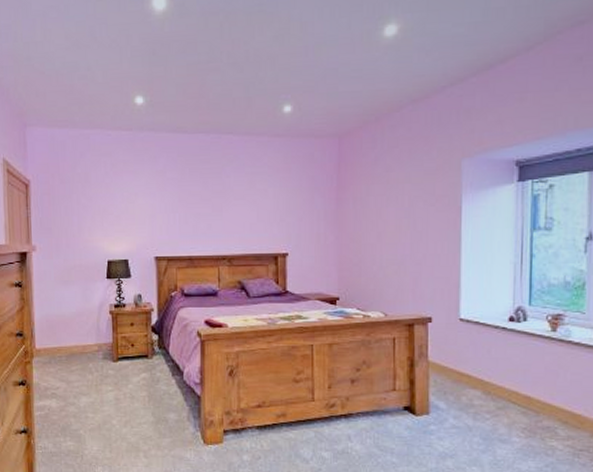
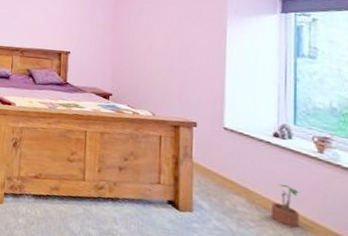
potted plant: none [505,370,533,412] -> present [270,184,299,228]

